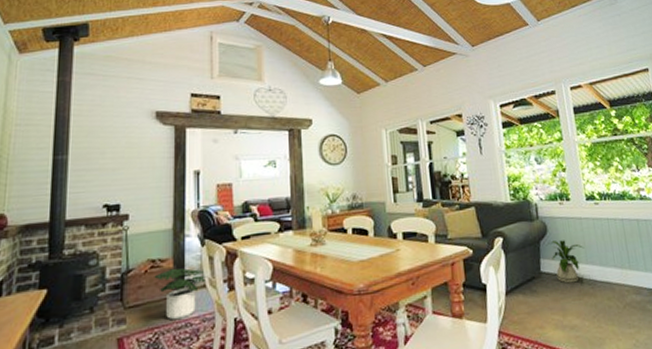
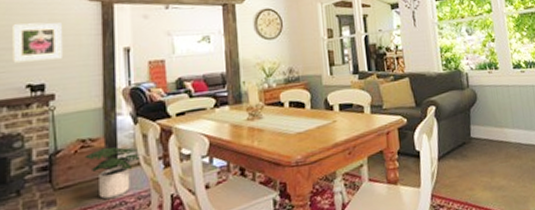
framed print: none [92,145,137,183] -> present [13,22,62,63]
house plant: present [548,240,585,284] -> none [478,107,512,147]

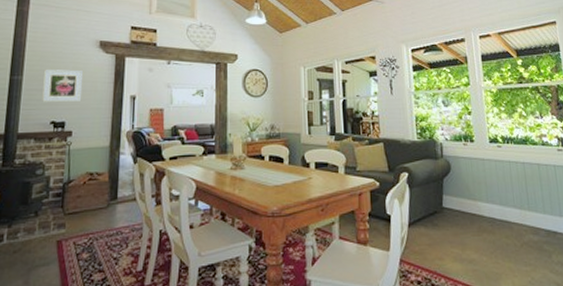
potted plant: present [84,146,141,200] -> none [91,181,137,228]

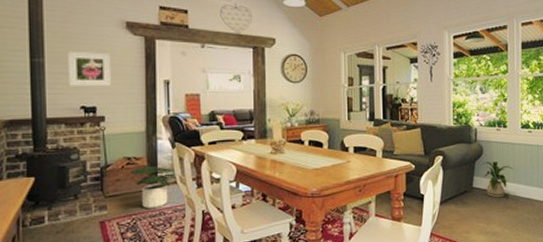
potted plant: none [91,181,137,228] -> present [130,165,178,209]
house plant: none [451,179,486,220] -> present [483,161,514,198]

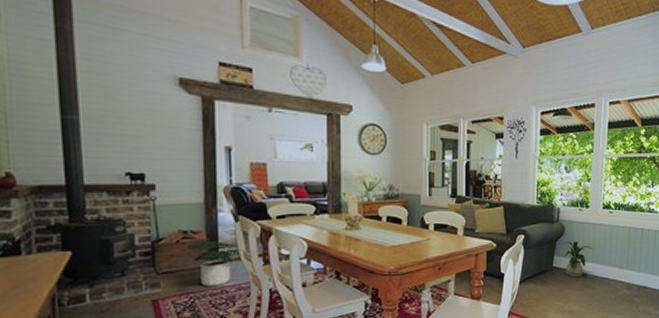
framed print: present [68,52,111,86] -> none [108,110,161,150]

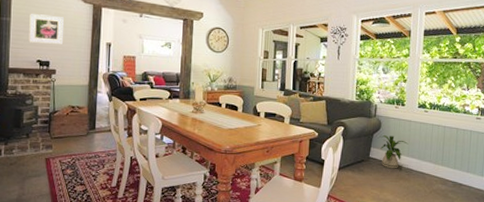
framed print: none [108,110,161,150] -> present [28,14,64,44]
potted plant: present [186,240,242,287] -> none [73,114,112,152]

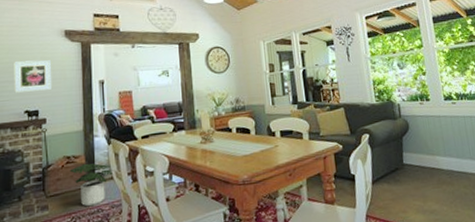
potted plant: none [73,114,112,152] -> present [69,163,114,207]
house plant: present [380,135,409,169] -> none [410,136,443,174]

